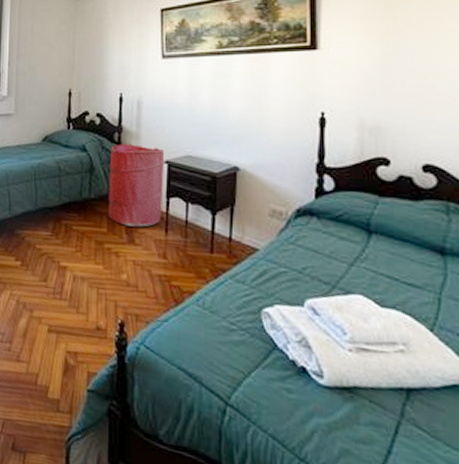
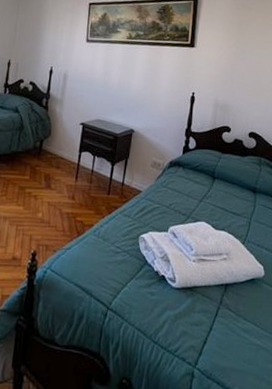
laundry hamper: present [109,144,164,227] -> none [32,107,81,175]

